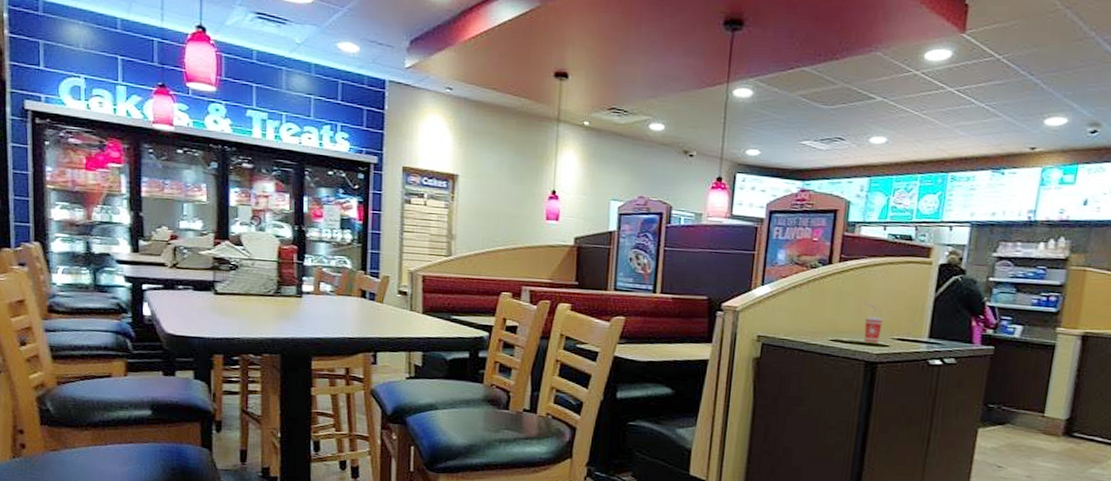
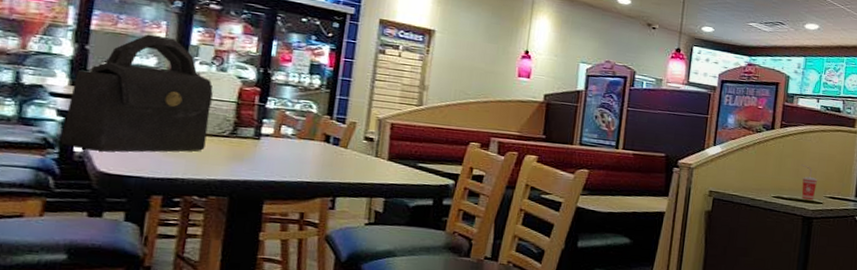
handbag: none [131,197,255,315] -> present [60,34,213,152]

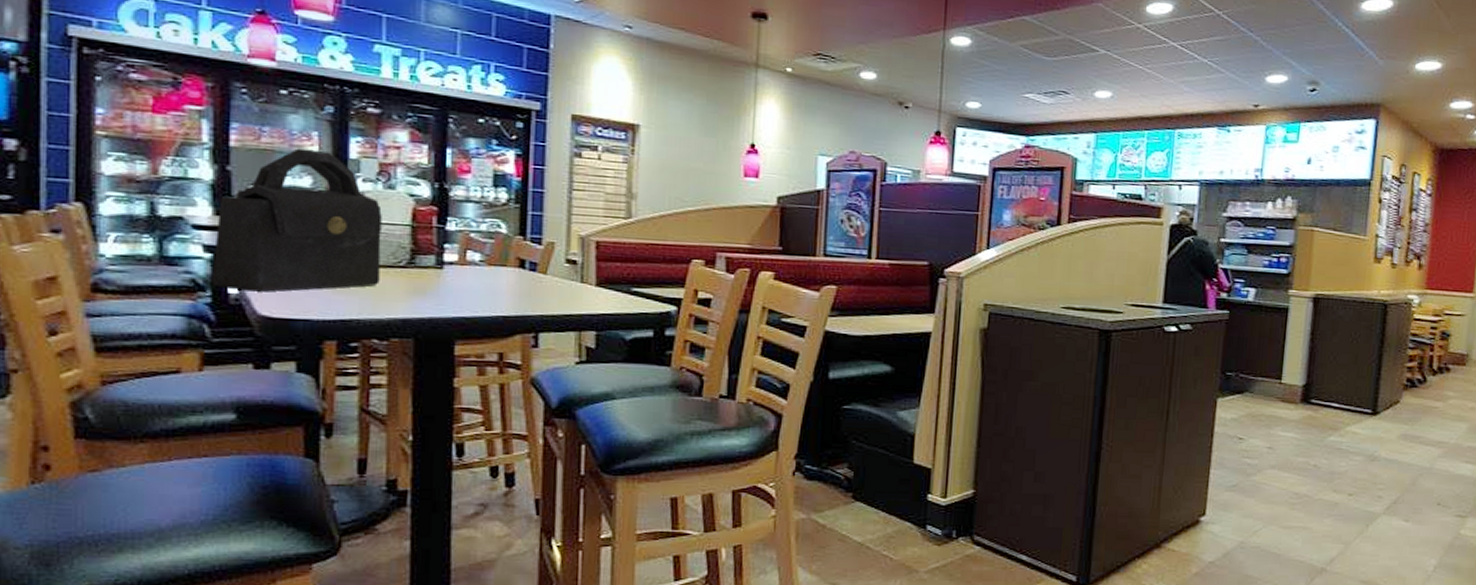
beverage cup: present [801,164,818,201] -> none [1095,266,1117,310]

